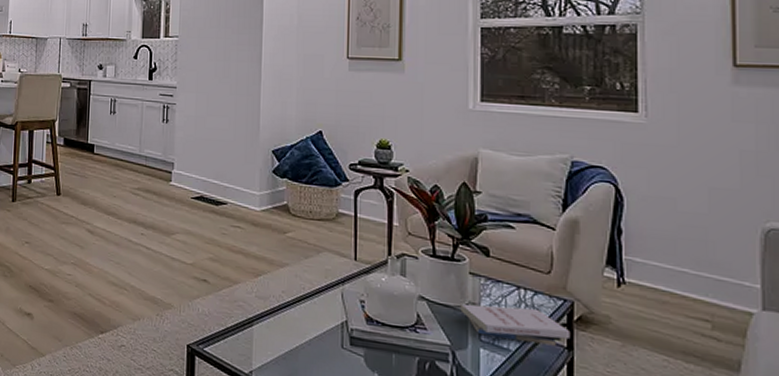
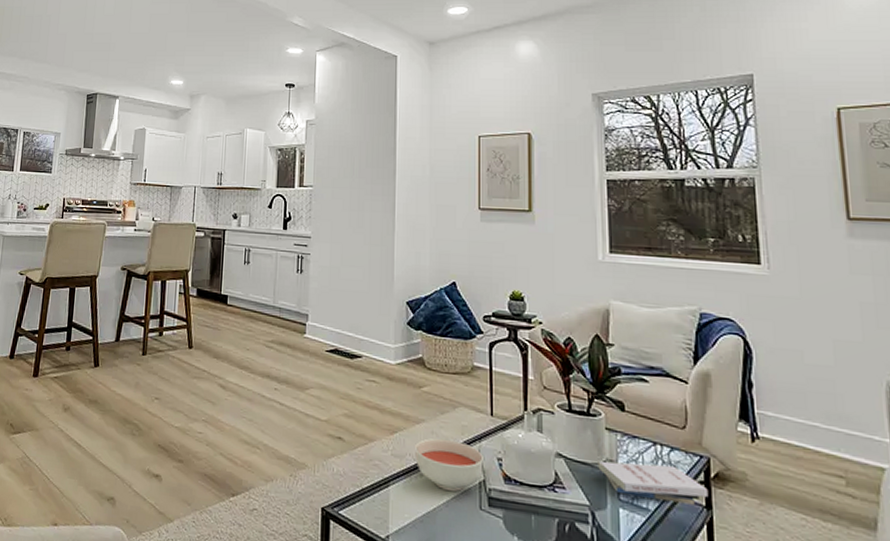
bowl: none [279,281,346,332] -> present [415,438,483,492]

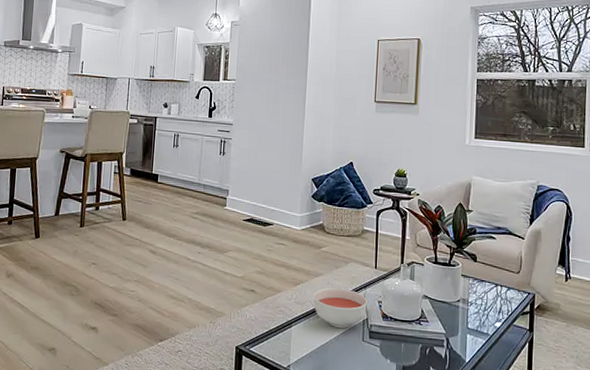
books: present [598,460,709,505] -> none [454,299,532,329]

